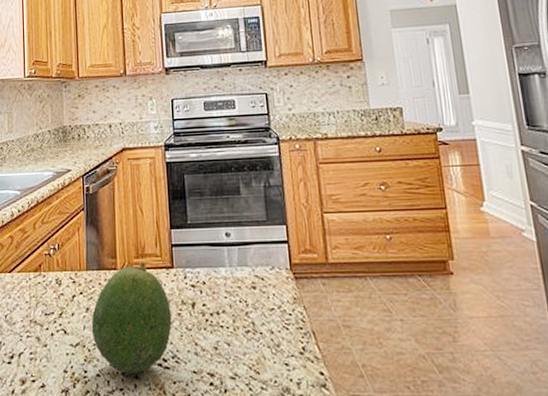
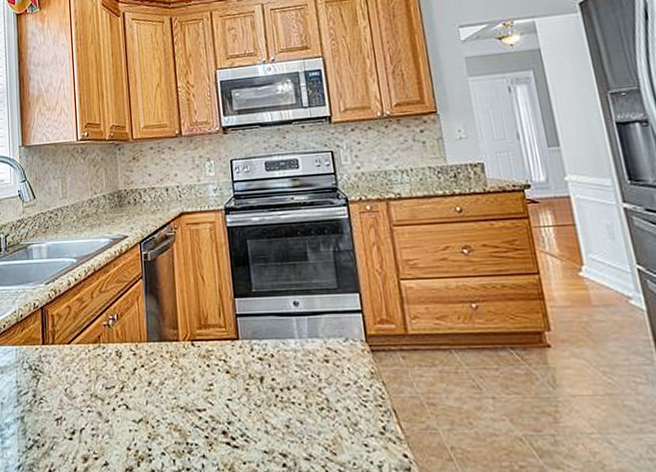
fruit: present [91,261,172,374] -> none [154,332,240,452]

